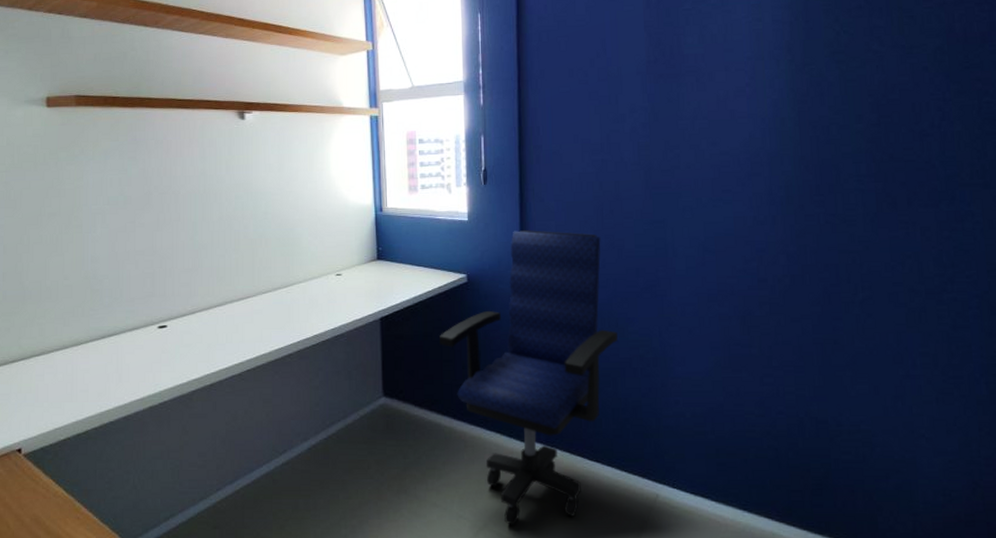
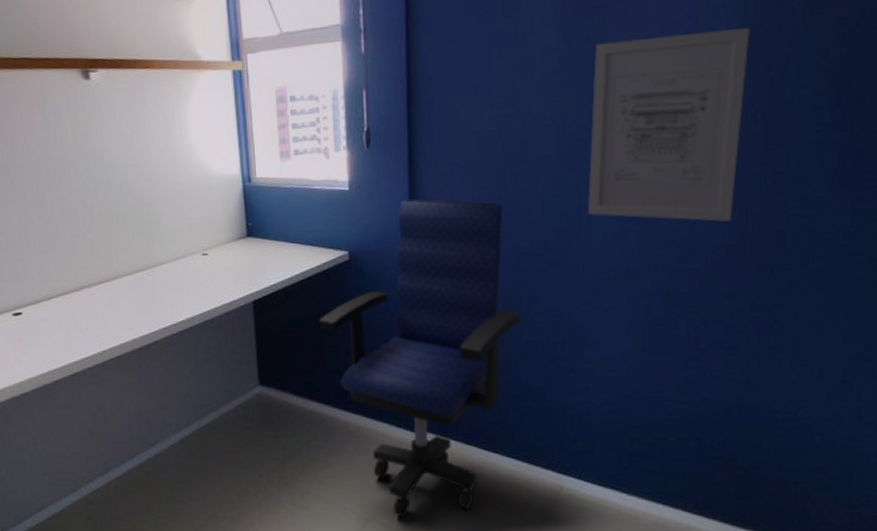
wall art: none [672,95,799,255] -> present [588,27,750,222]

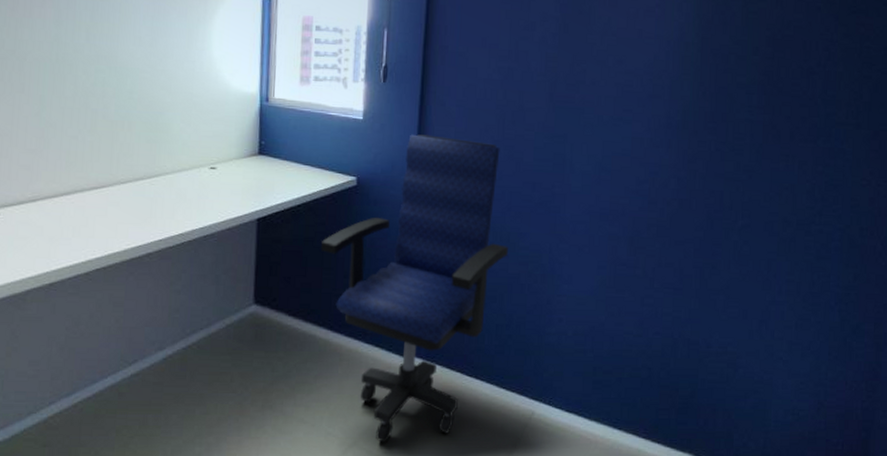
wall art: present [588,27,750,222] -> none [571,17,703,179]

